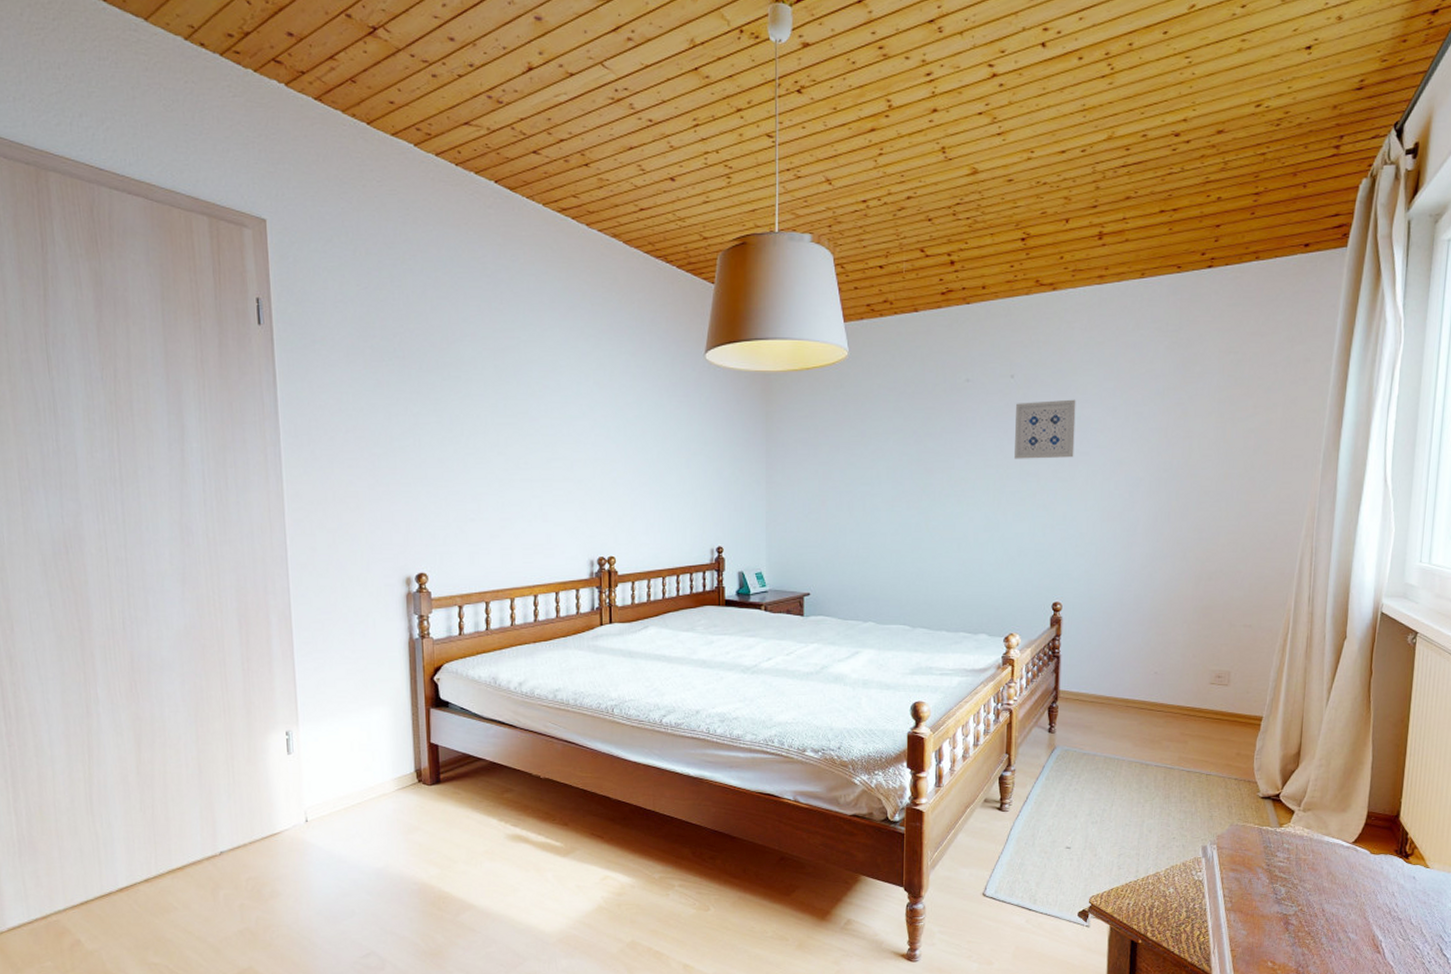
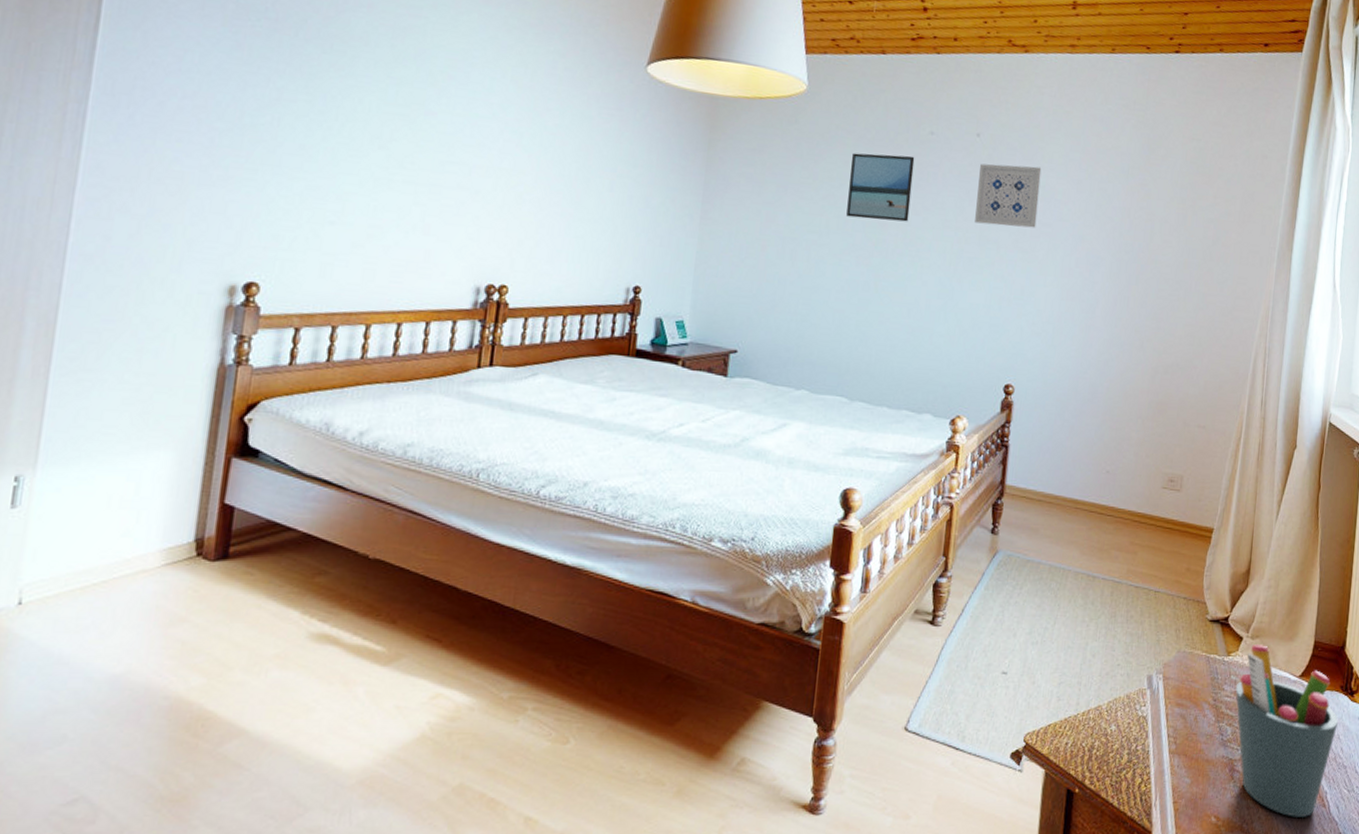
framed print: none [894,404,954,467] -> present [846,152,915,222]
pen holder: none [1288,817,1393,963] -> present [1235,645,1339,818]

